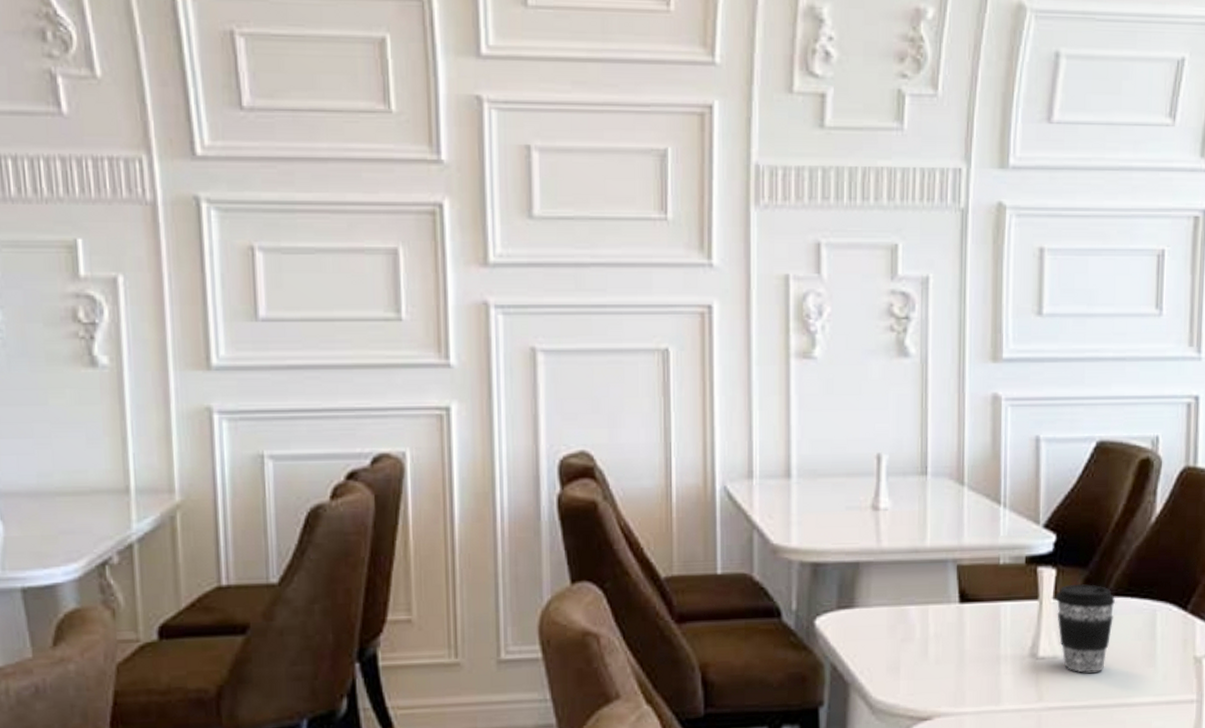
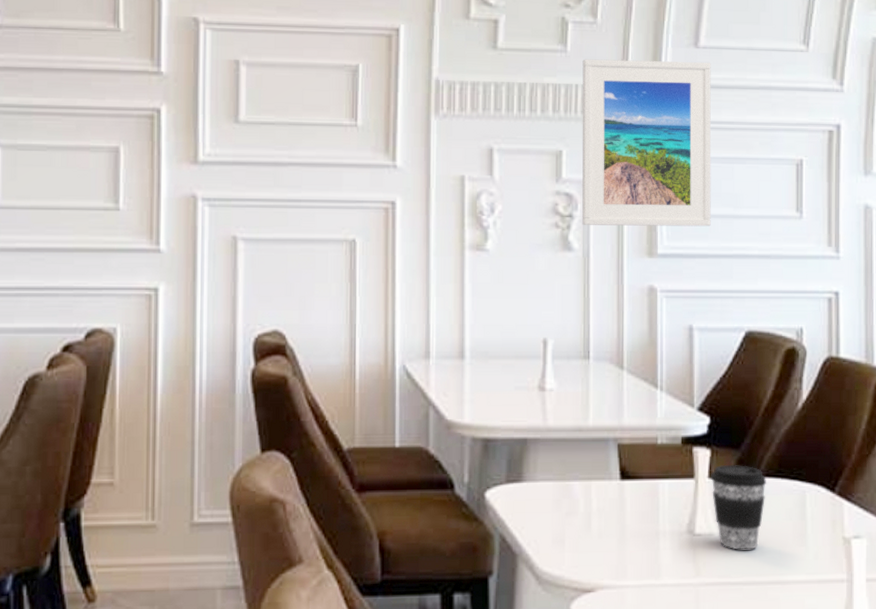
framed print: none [920,138,1066,328] -> present [582,59,712,227]

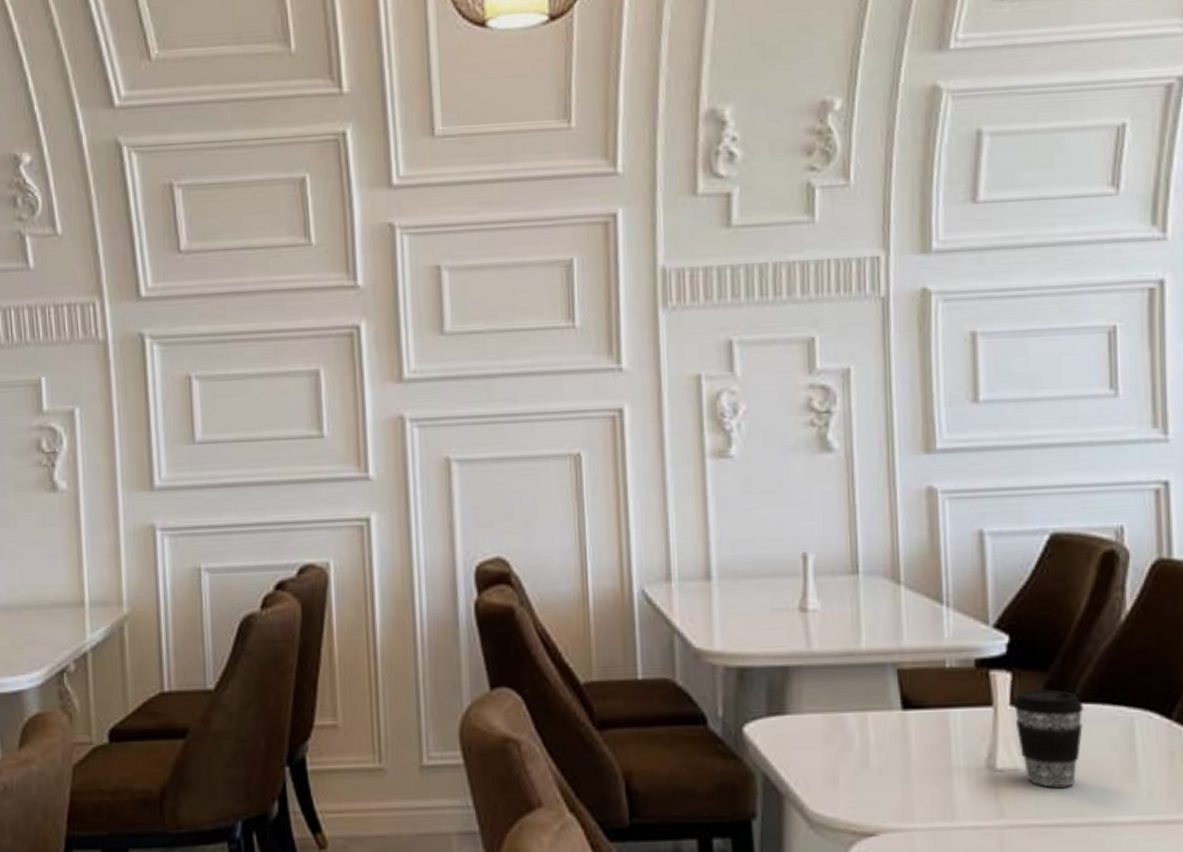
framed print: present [582,59,712,227] -> none [834,220,1001,421]

